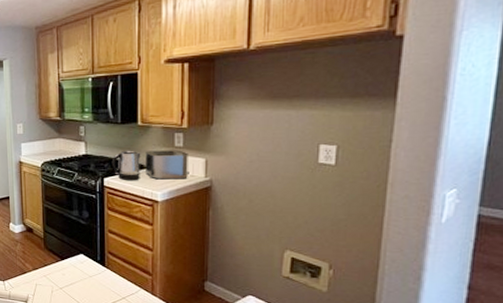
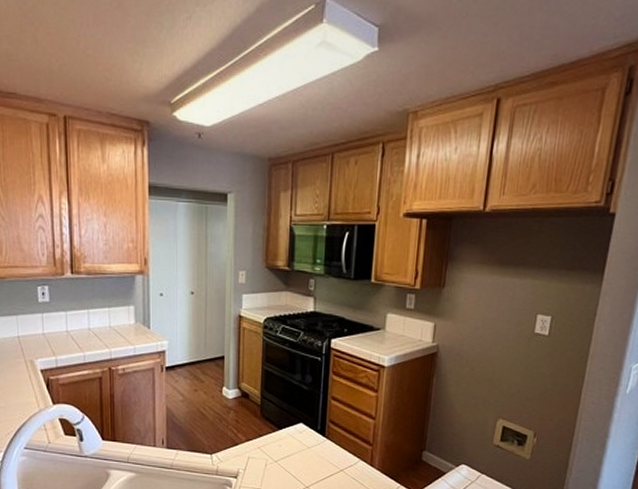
kettle: present [111,150,141,181] -> none [340,309,372,344]
toaster: present [145,150,189,180] -> none [375,311,418,344]

